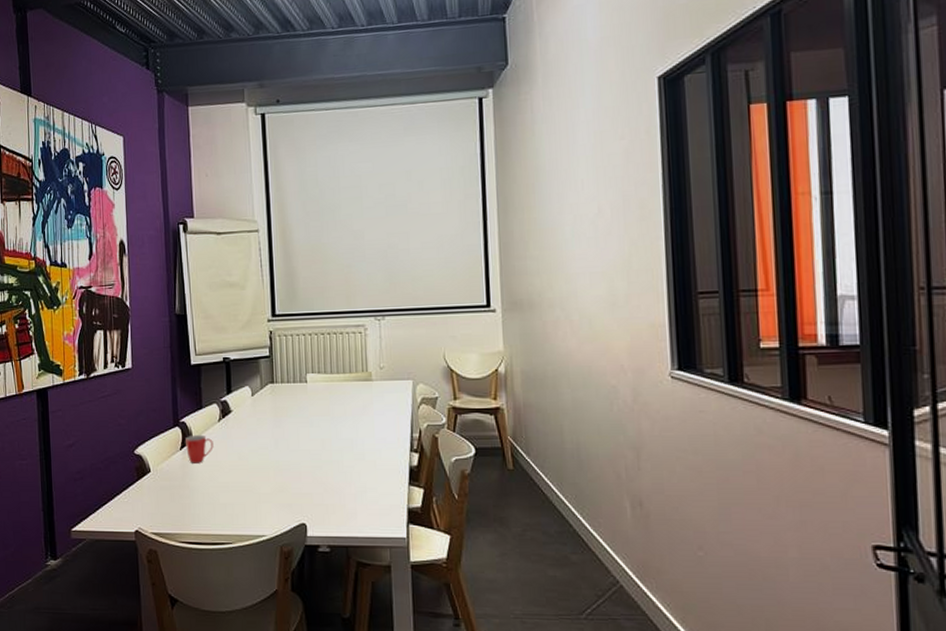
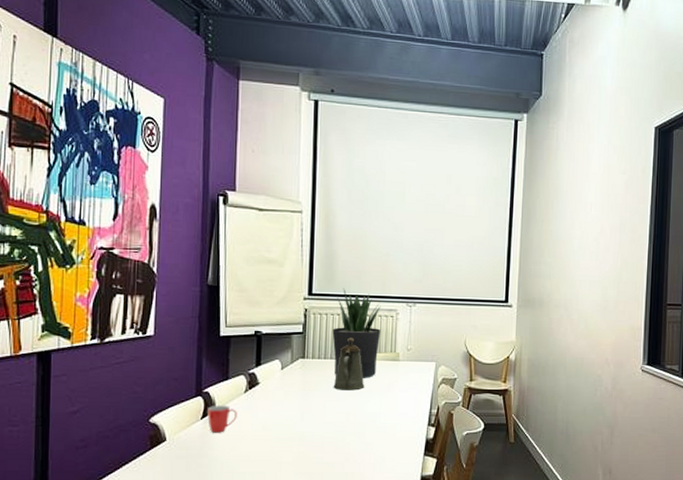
planter: none [299,306,350,401] -> present [332,288,381,378]
coffee pot: none [306,358,338,415] -> present [334,337,365,391]

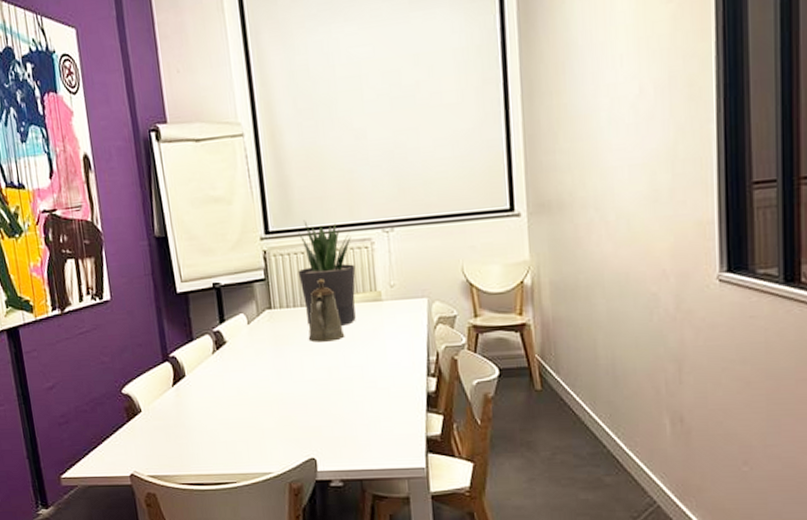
mug: present [207,405,237,433] -> none [177,369,209,401]

